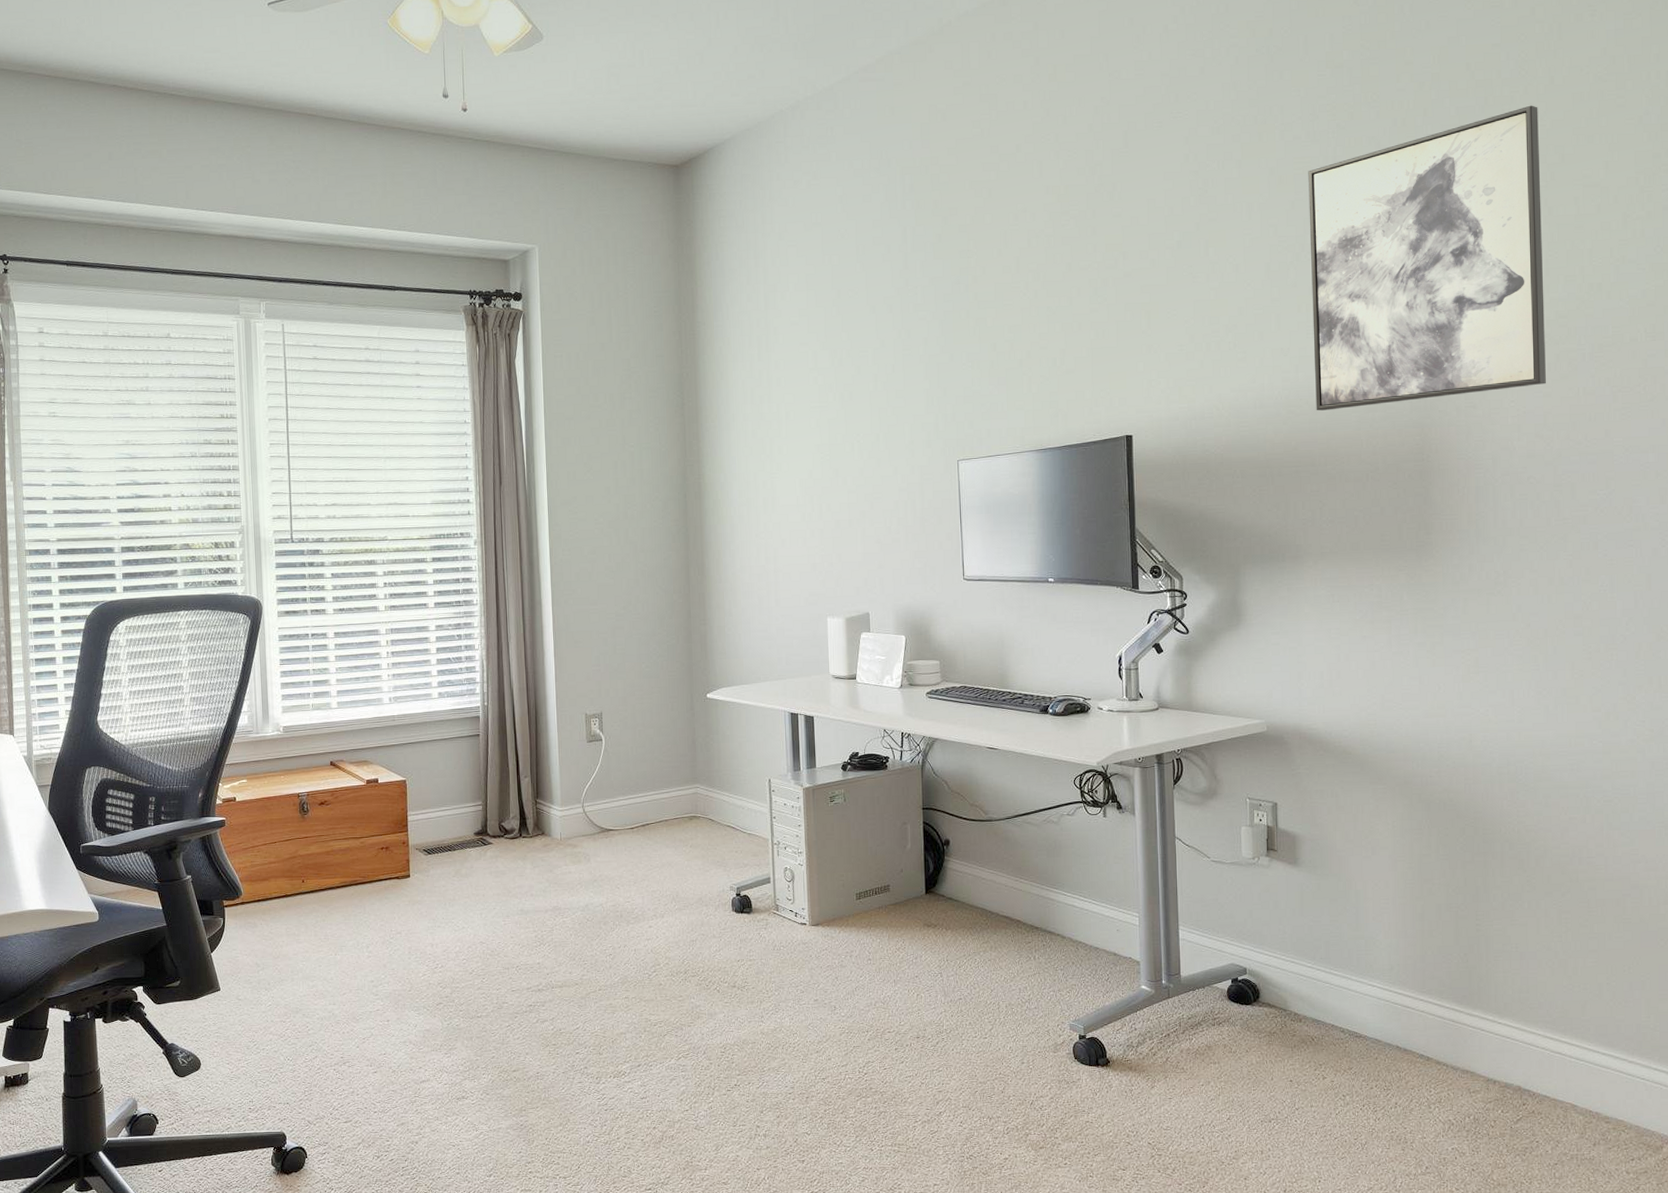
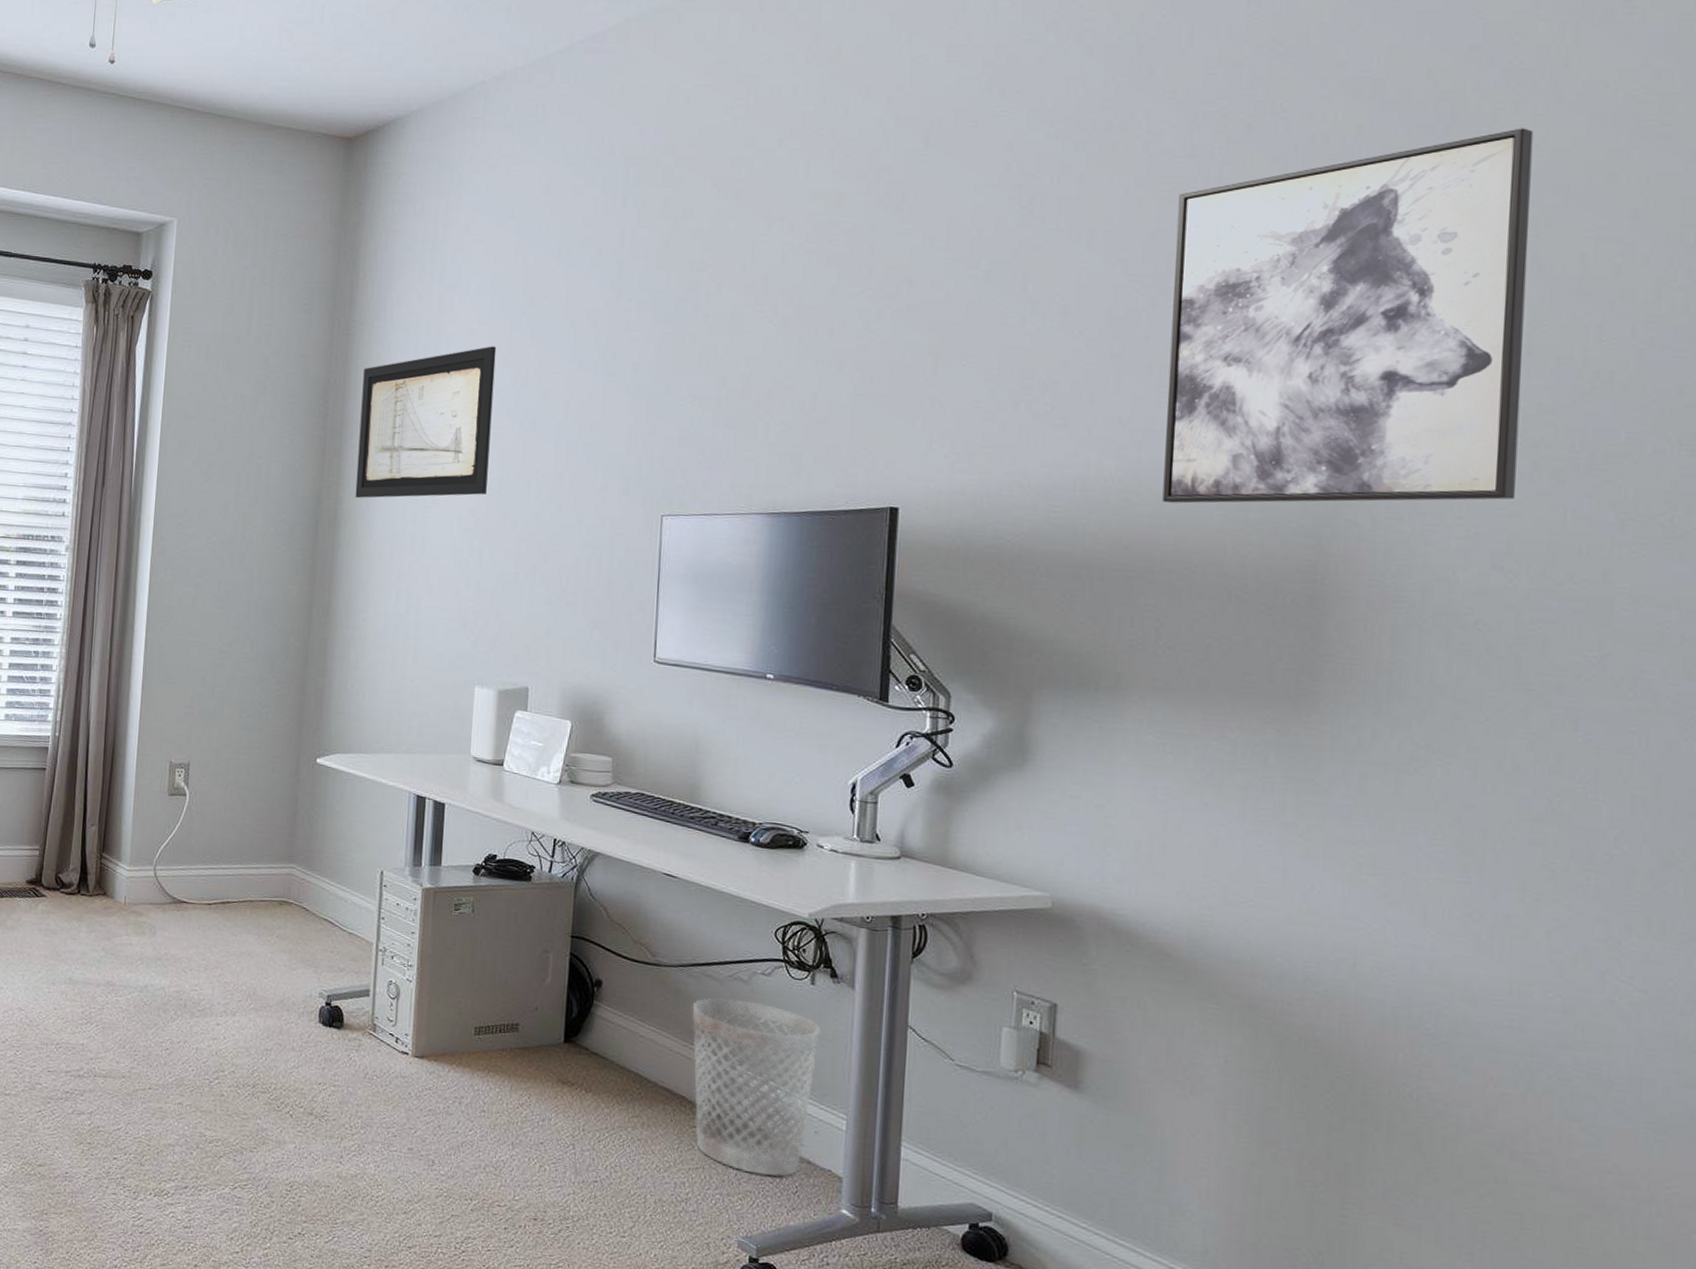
wall art: none [710,334,820,472] -> present [355,346,497,498]
wastebasket: none [1019,838,1114,971] -> present [691,998,821,1177]

